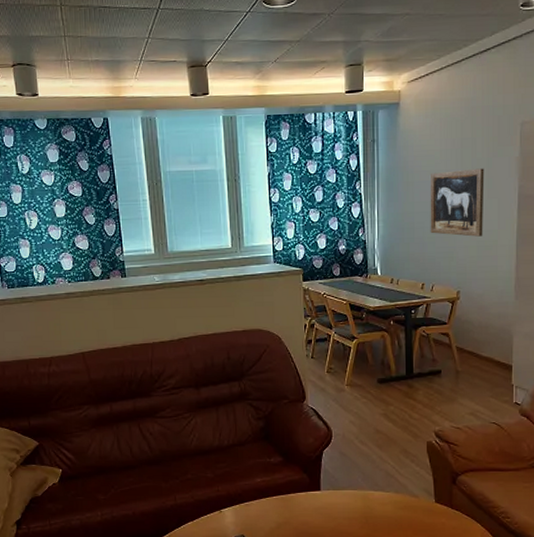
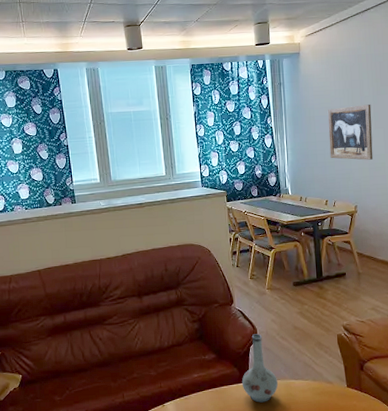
vase: none [311,436,354,514] -> present [241,334,278,403]

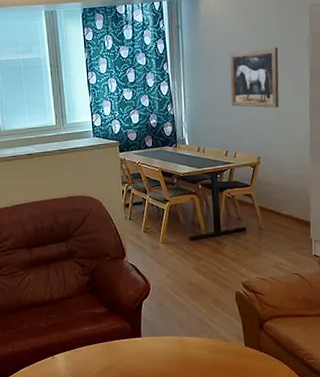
vase: present [241,334,278,403] -> none [133,288,171,358]

